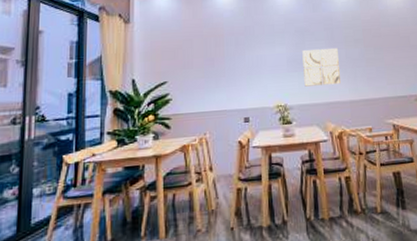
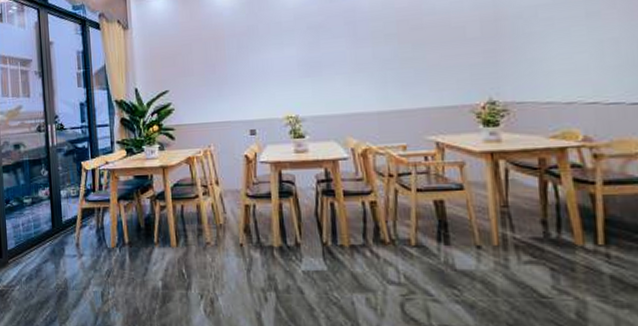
wall art: present [302,47,342,87] -> none [316,45,367,95]

